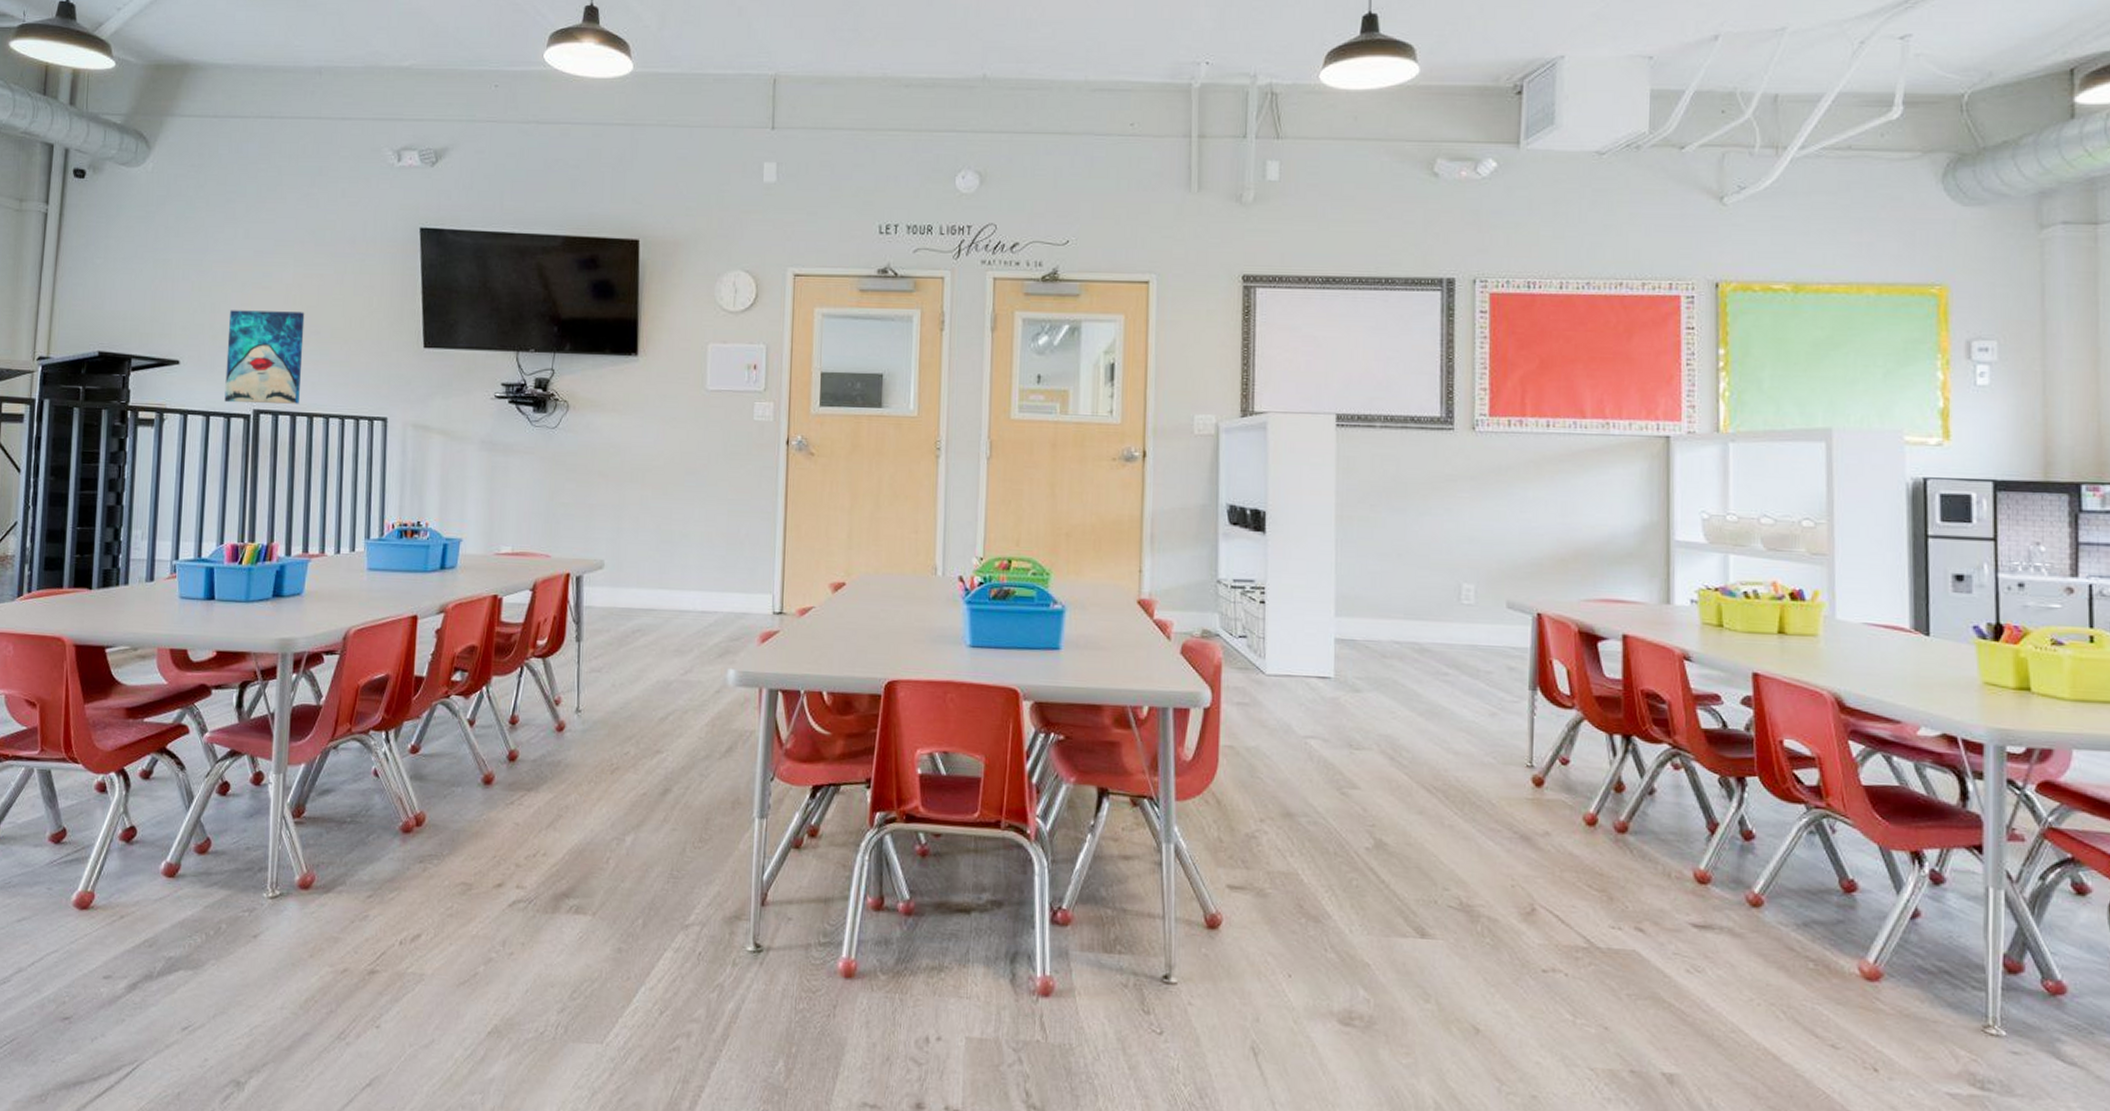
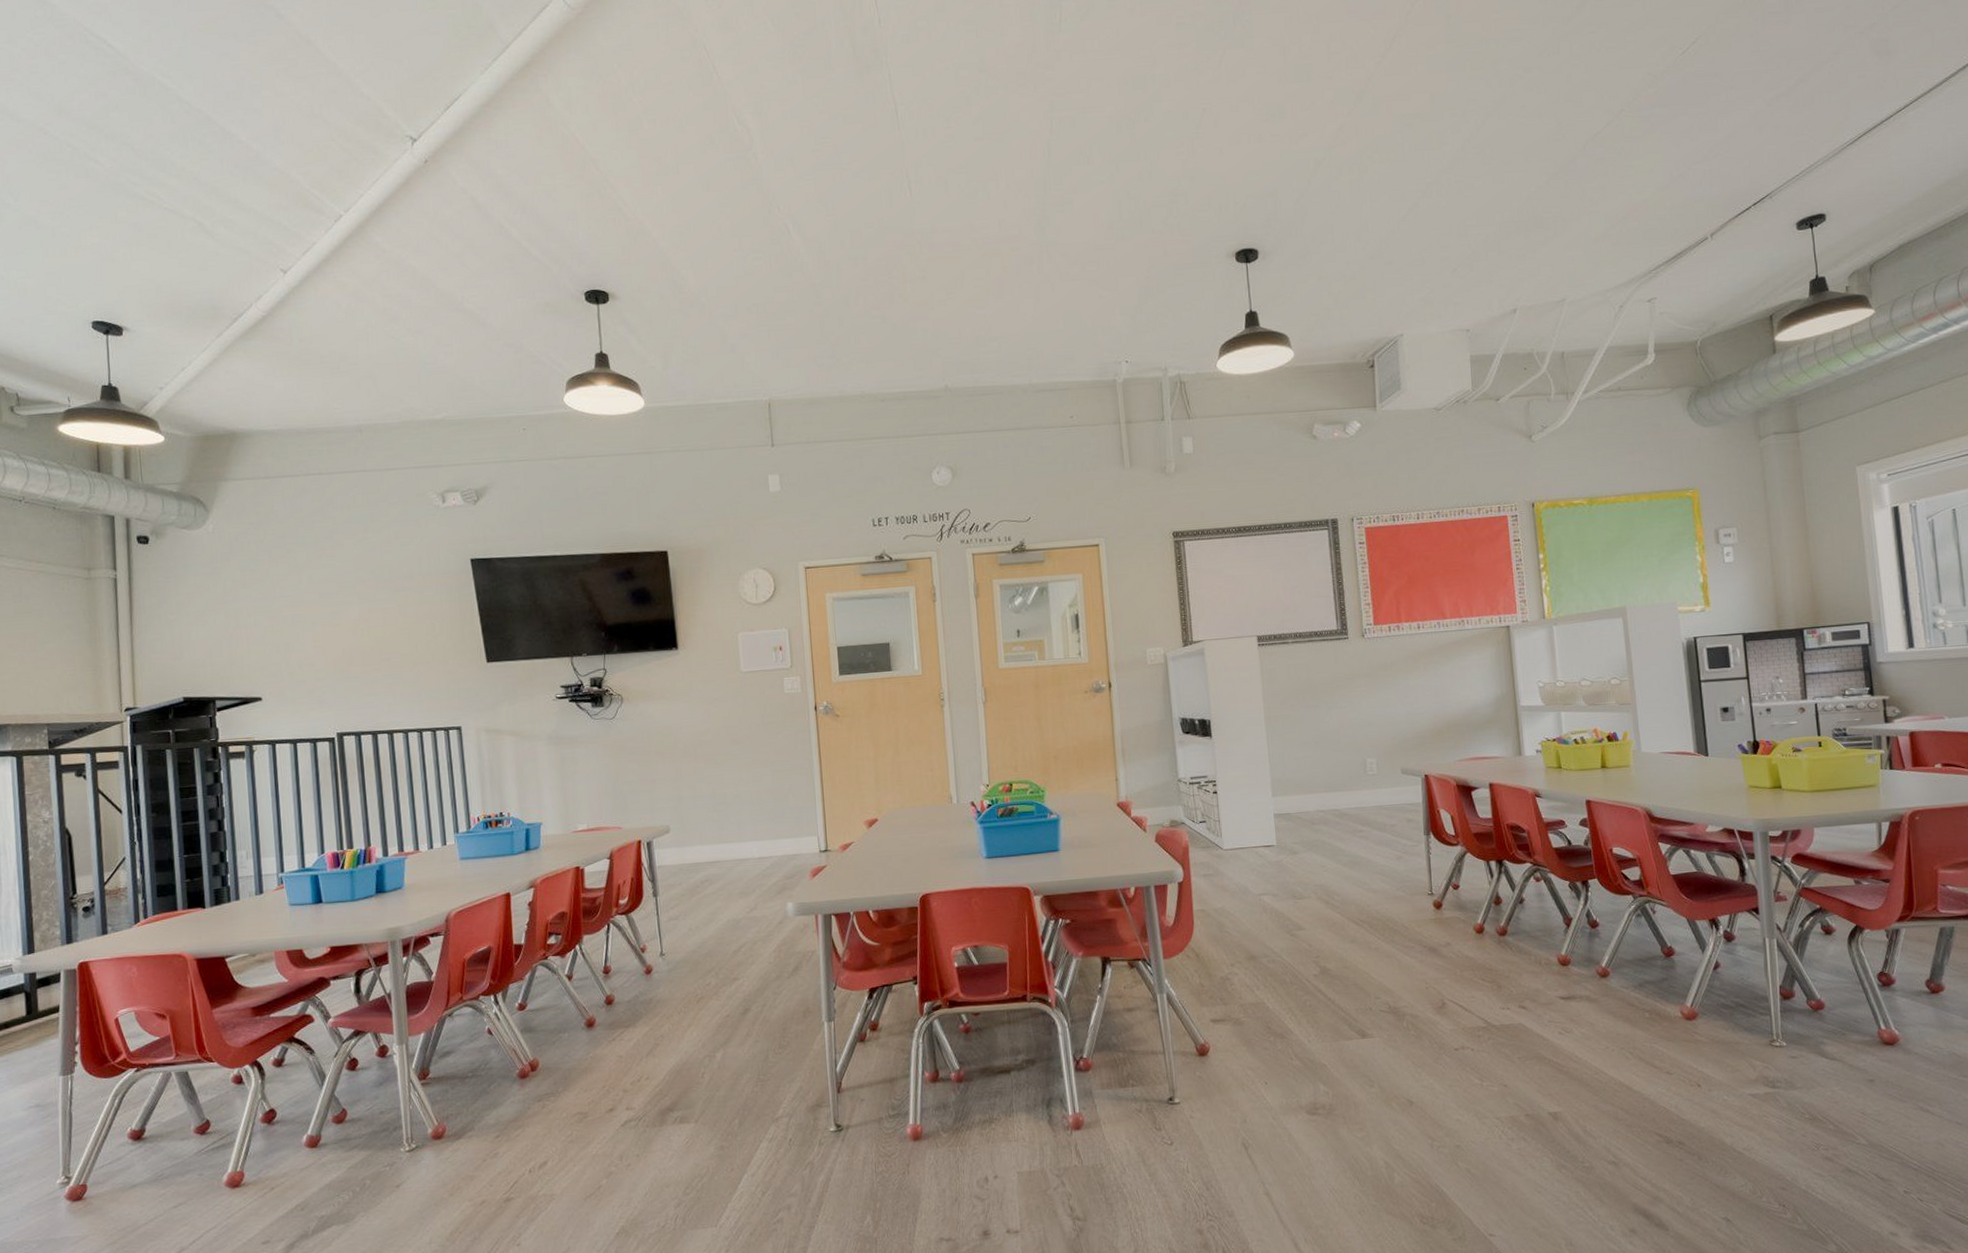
wall art: present [224,310,305,404] -> none [304,643,379,730]

